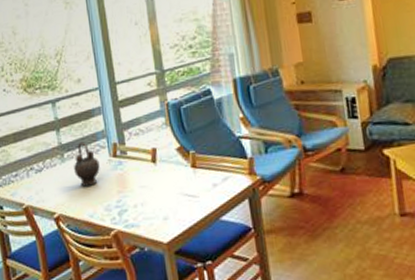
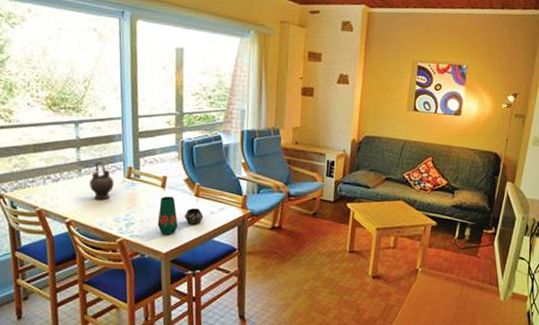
vase: none [152,171,205,221] -> present [157,196,203,235]

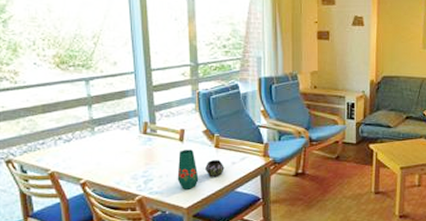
teapot: present [89,161,114,200] -> none [104,118,129,157]

